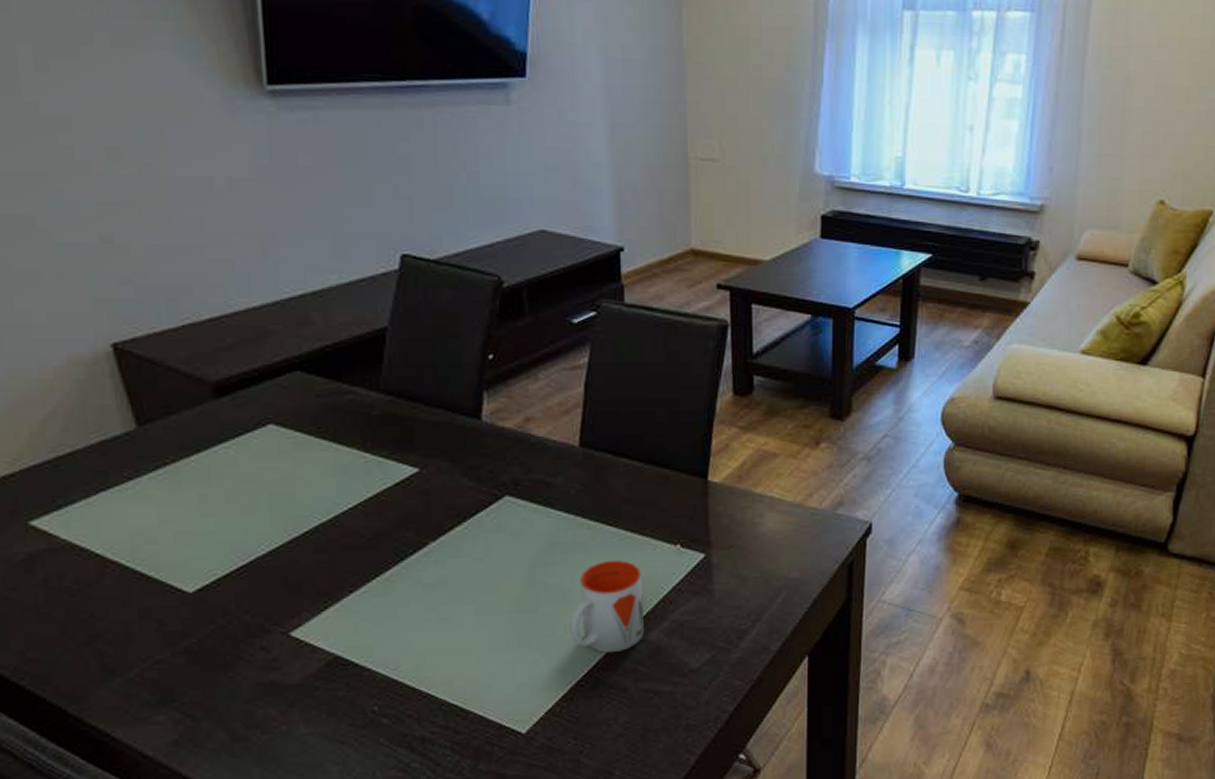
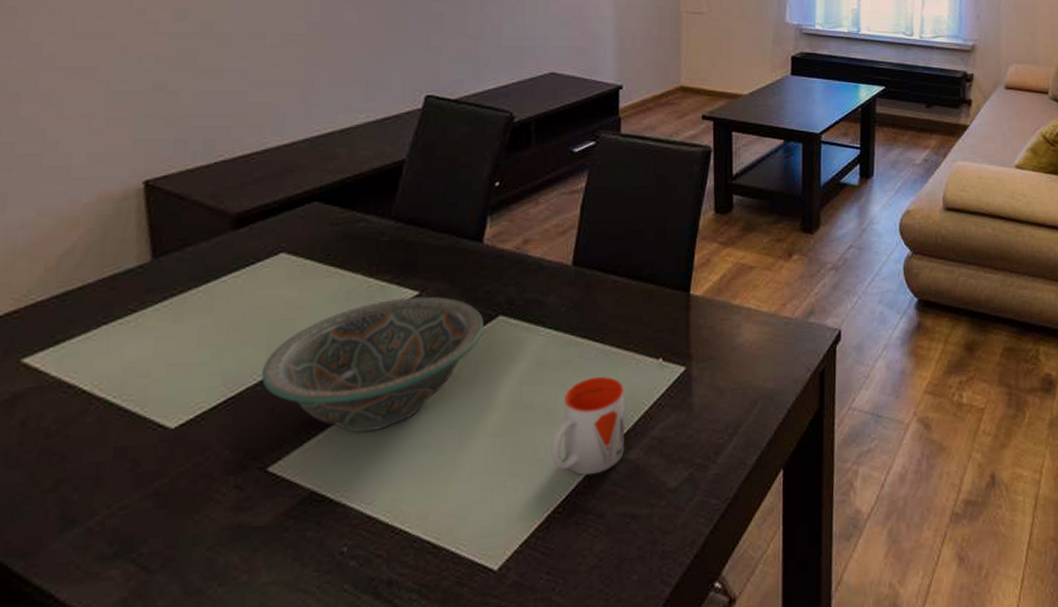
decorative bowl: none [268,474,491,603] -> present [261,296,484,432]

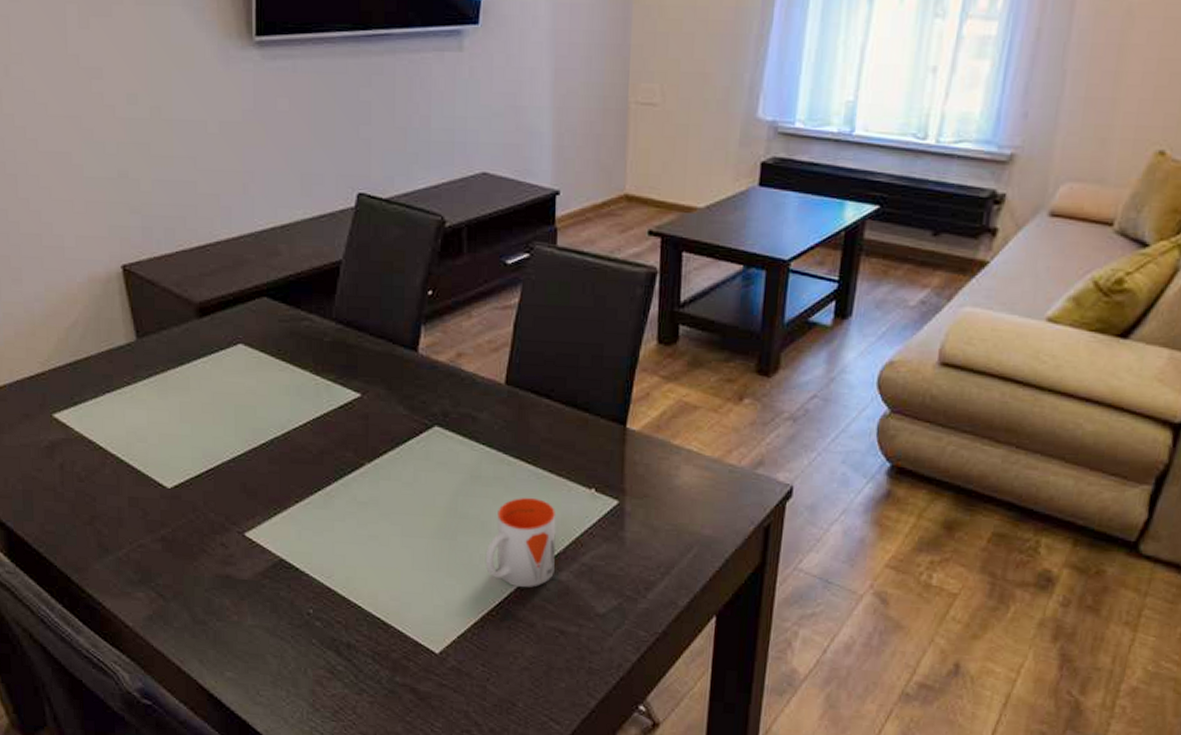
decorative bowl: present [261,296,484,432] -> none [232,398,421,516]

